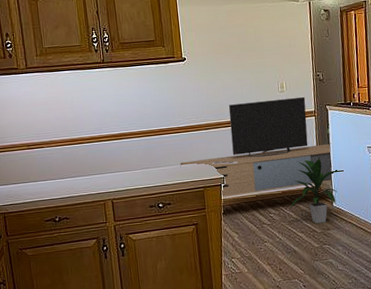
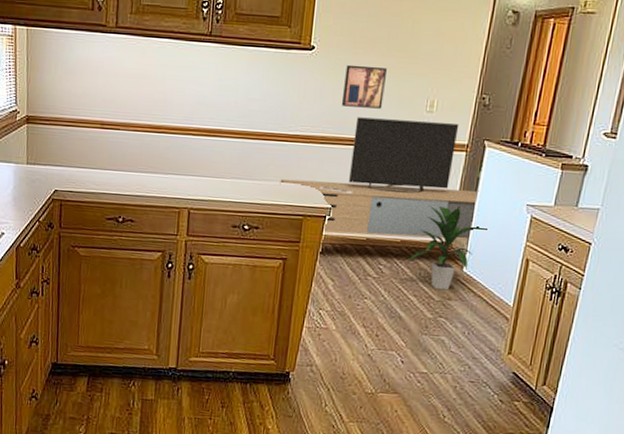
wall art: none [212,65,246,99] -> present [341,64,387,109]

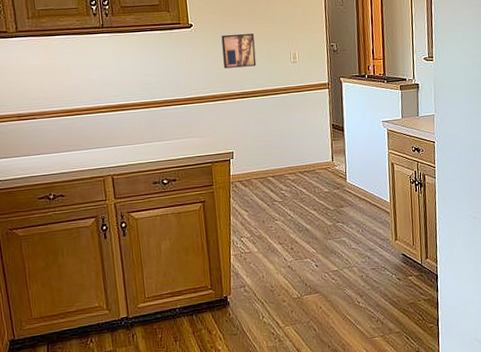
media console: present [279,117,487,241] -> none [186,68,358,173]
indoor plant: present [406,204,487,290] -> none [302,130,358,201]

